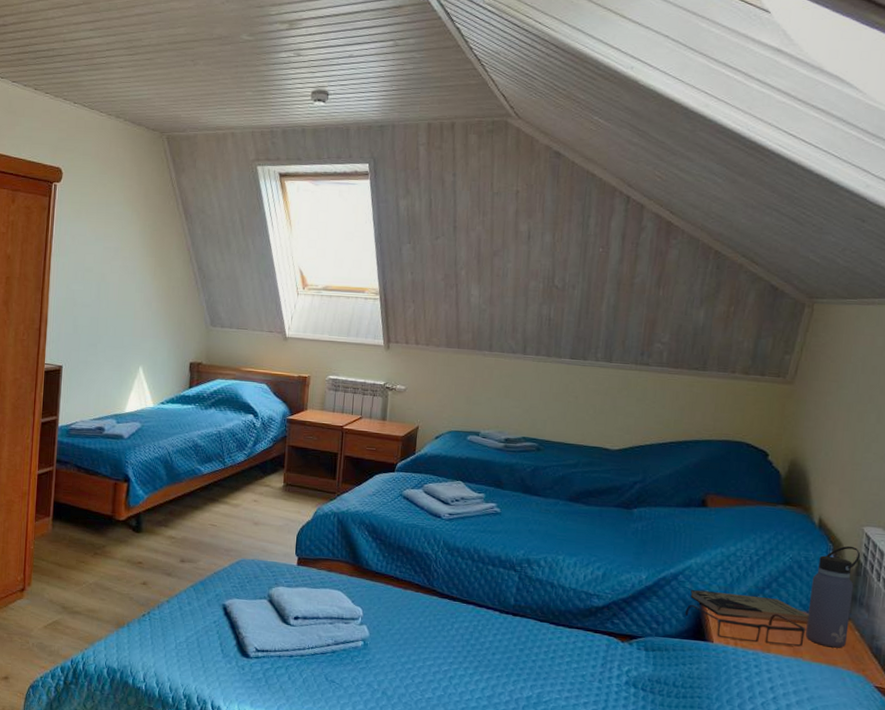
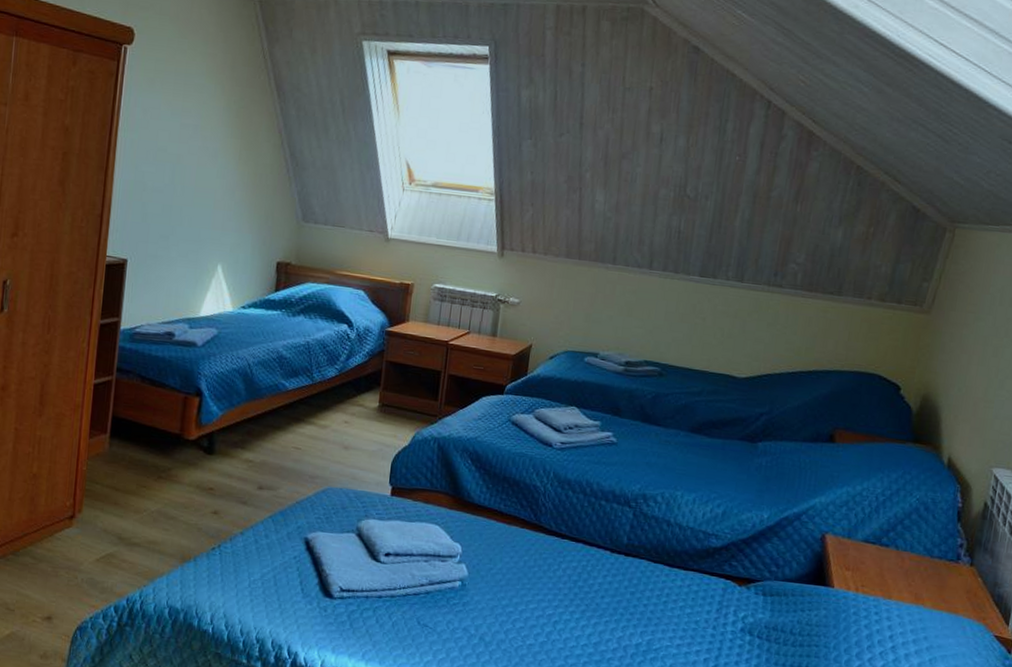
glasses: present [685,604,805,647] -> none [806,546,928,594]
book: present [690,590,809,625] -> none [813,531,933,571]
water bottle: present [806,545,861,648] -> none [928,487,988,596]

